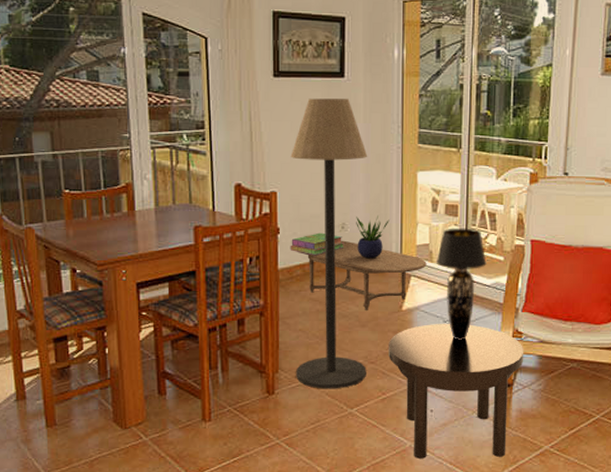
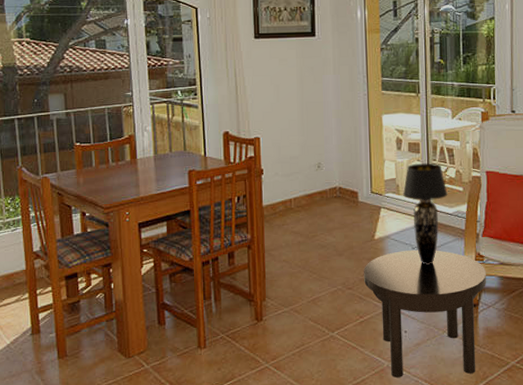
floor lamp: present [290,98,368,389] -> none [271,55,345,315]
stack of books: present [290,232,345,256] -> none [273,172,321,193]
coffee table: present [297,240,427,310] -> none [279,178,395,241]
potted plant: present [356,216,389,259] -> none [330,155,360,194]

